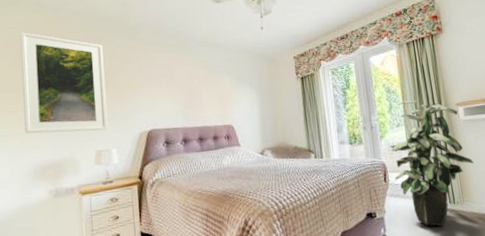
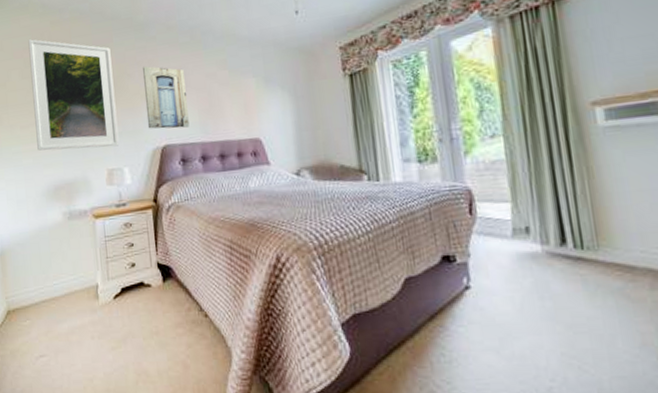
wall art: none [133,62,173,116] -> present [143,66,189,129]
indoor plant: present [389,100,473,227] -> none [478,98,618,281]

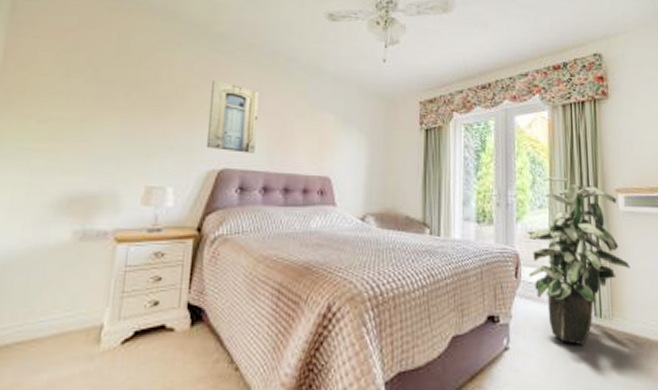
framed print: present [28,39,120,151] -> none [56,21,177,162]
indoor plant: none [478,98,618,281] -> present [526,177,630,346]

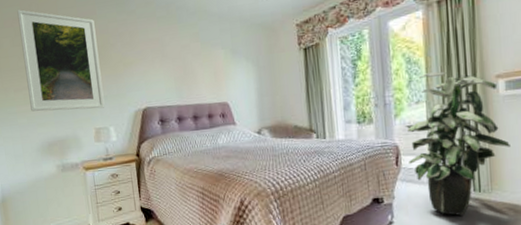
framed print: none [56,21,177,162] -> present [17,9,105,112]
wall art: present [206,80,259,153] -> none [124,37,167,94]

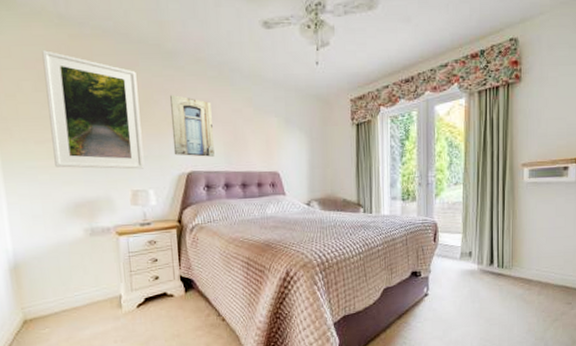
wall art: none [124,37,167,94] -> present [170,95,215,157]
indoor plant: present [404,71,510,217] -> none [443,157,529,290]

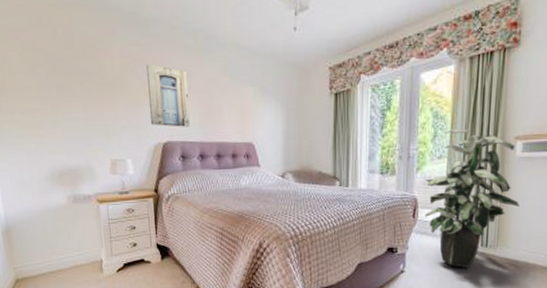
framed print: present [42,50,145,169] -> none [25,21,123,139]
indoor plant: none [443,157,529,290] -> present [425,129,519,269]

